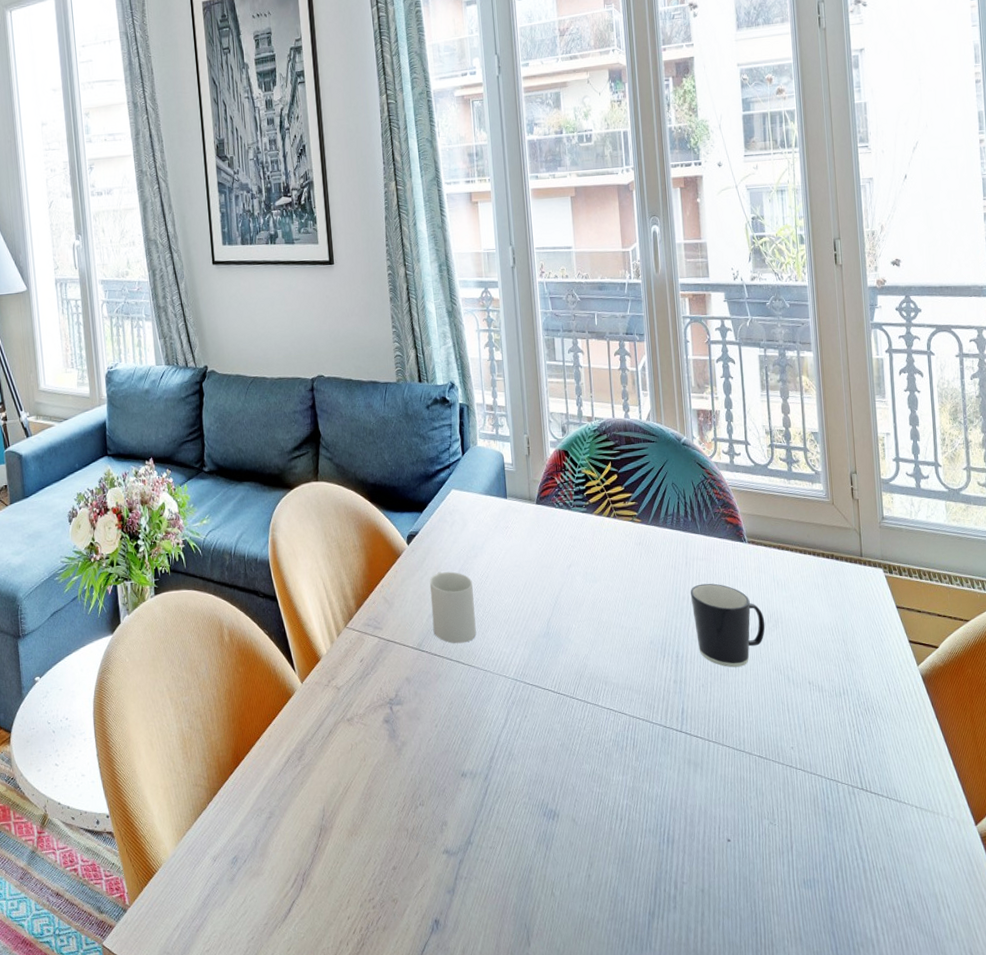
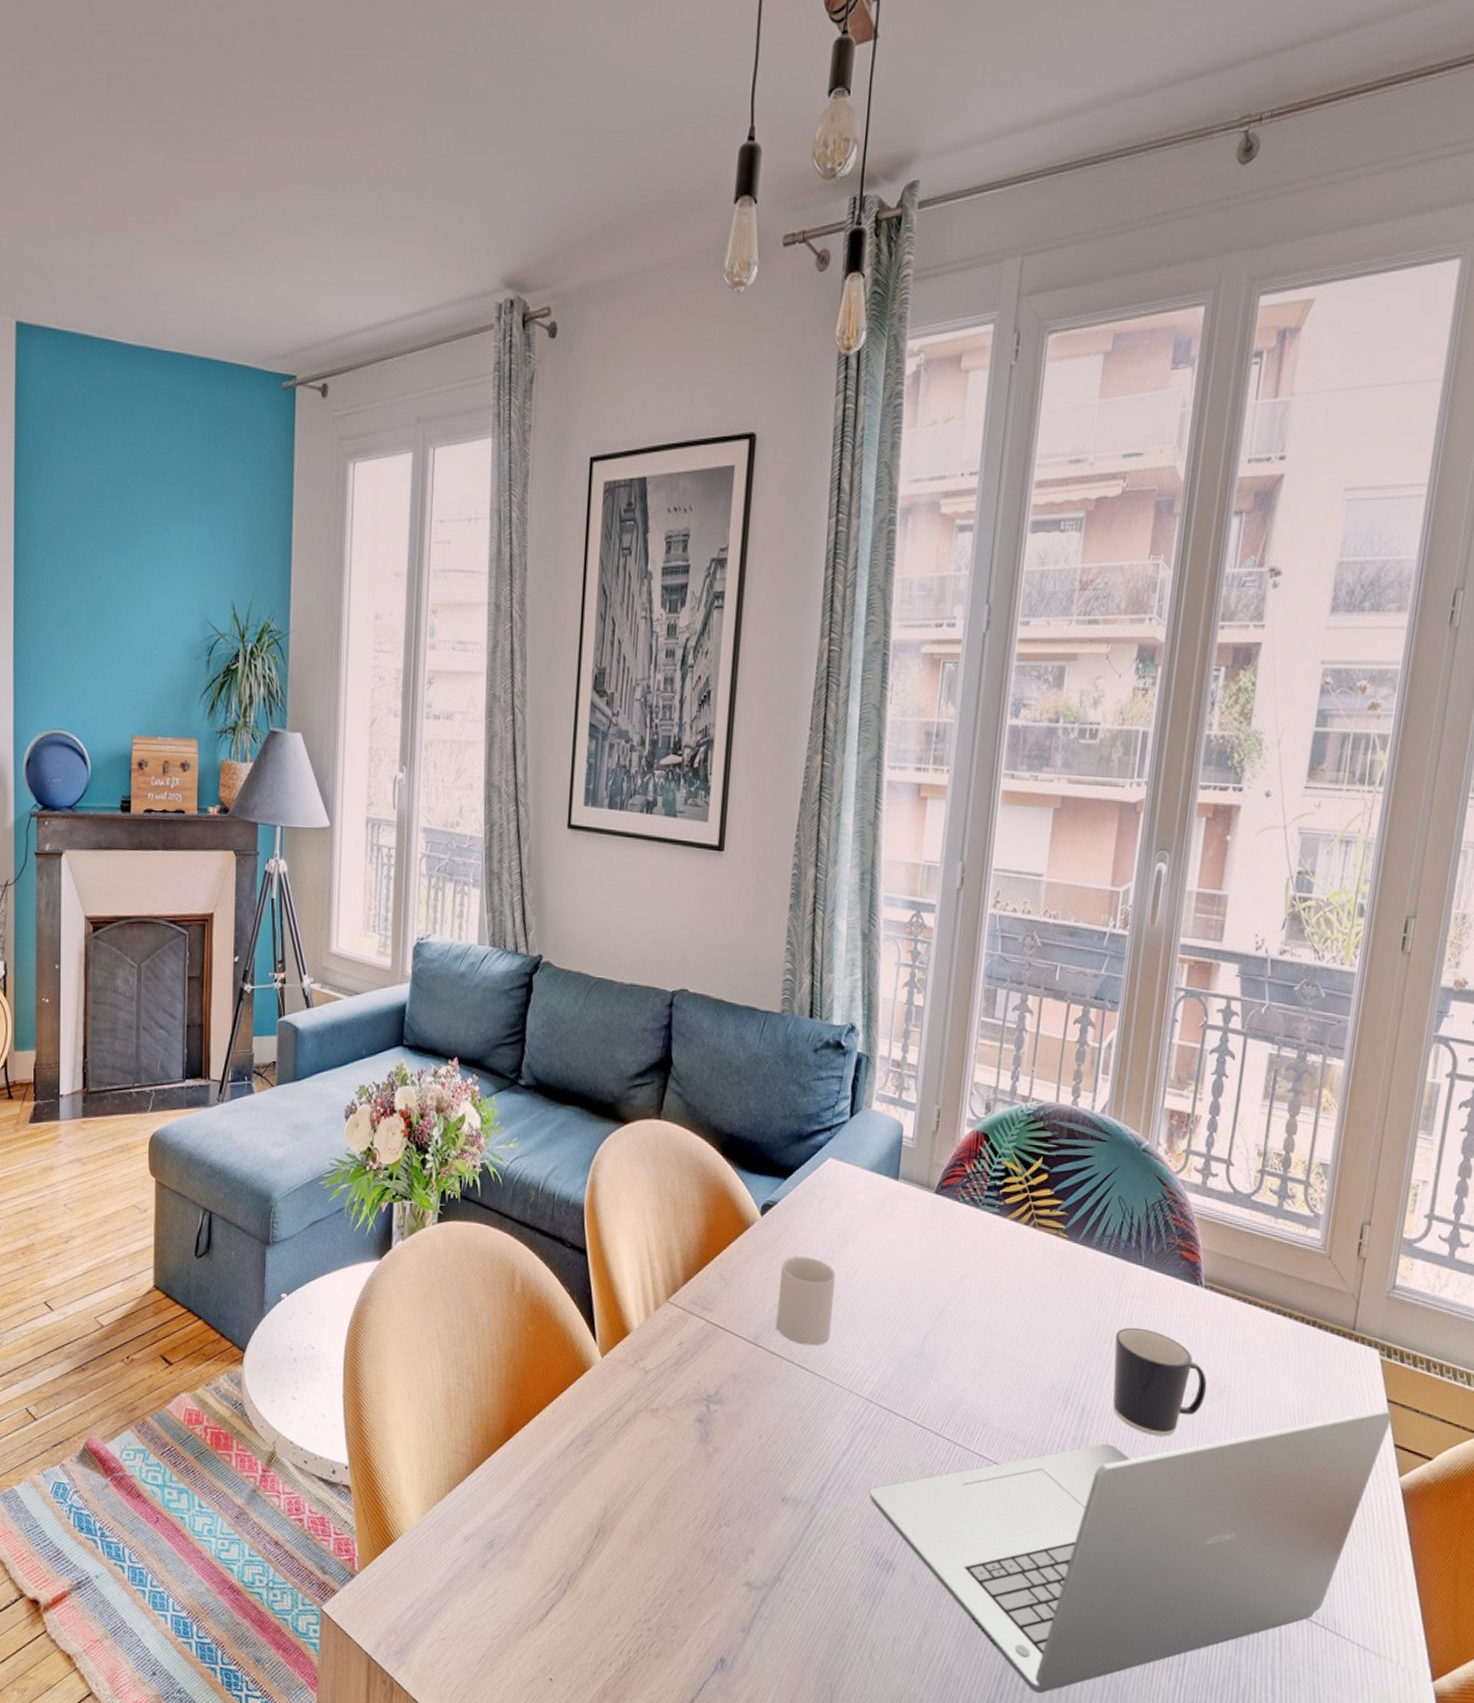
laptop: none [528,613,903,898] -> present [869,1408,1393,1694]

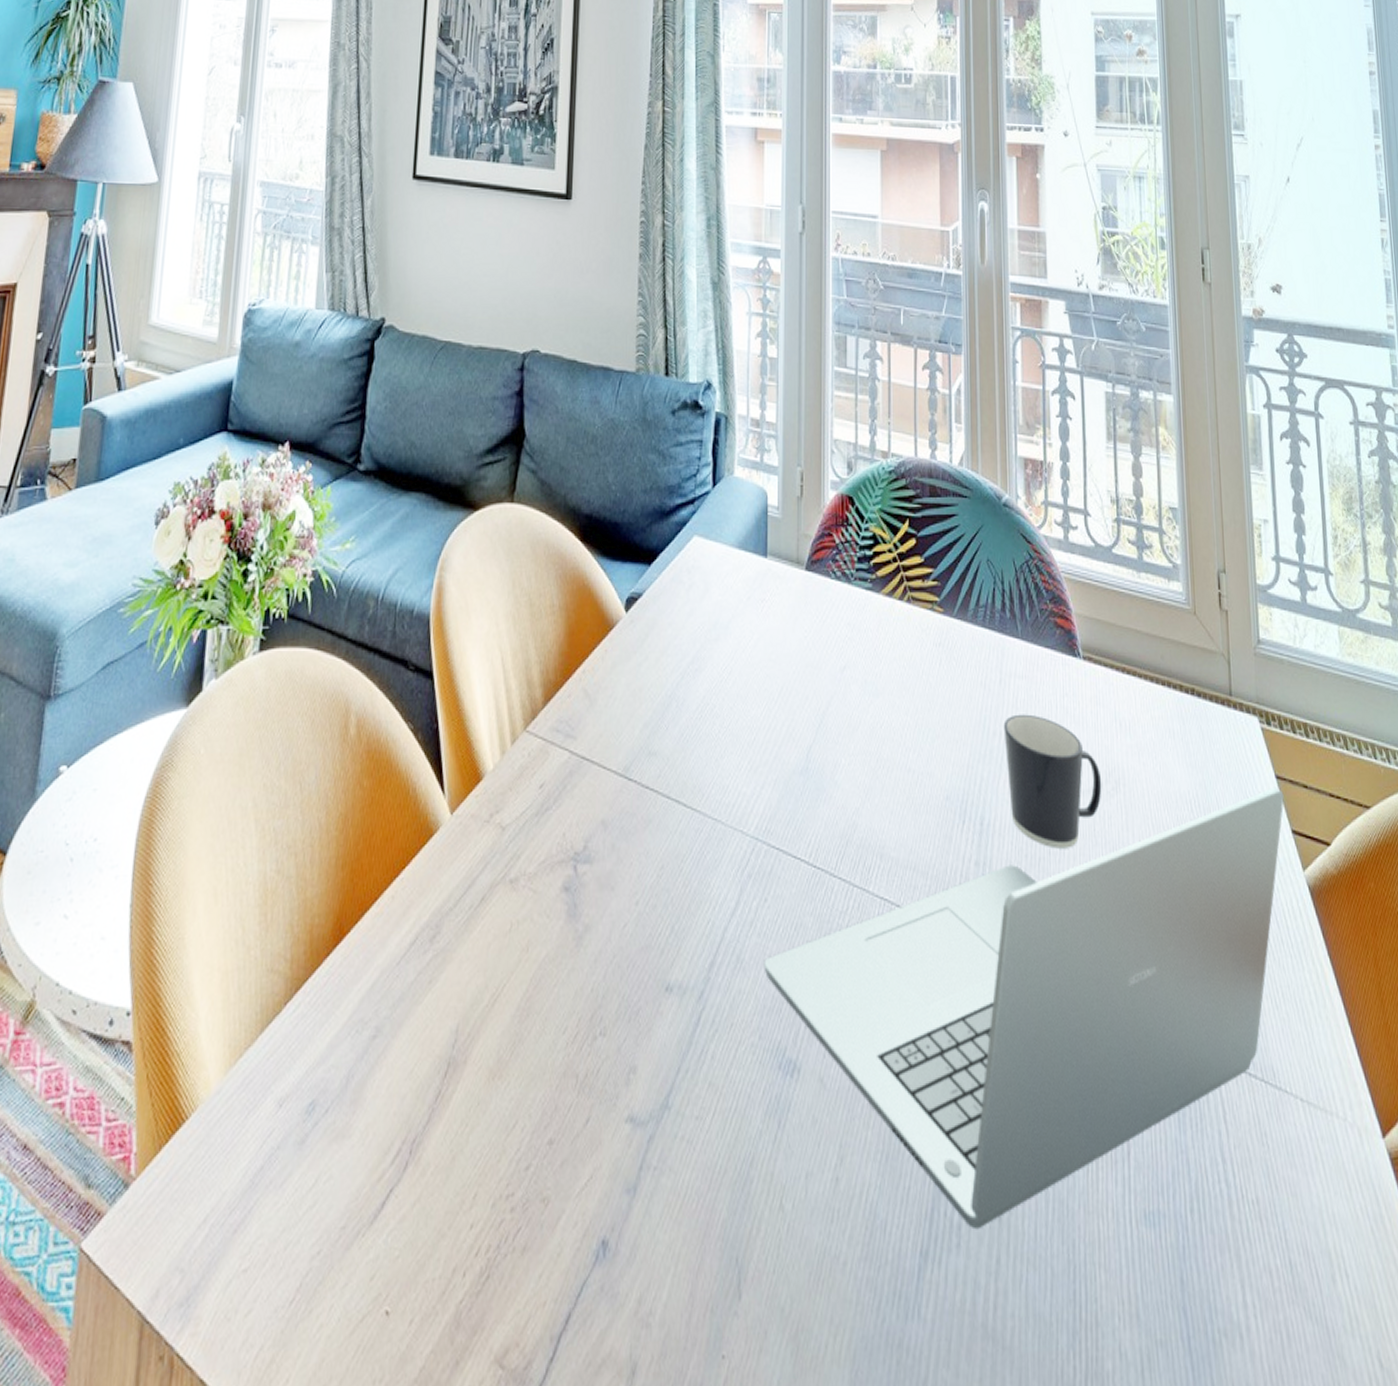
cup: present [776,1255,836,1346] -> none [648,658,709,773]

